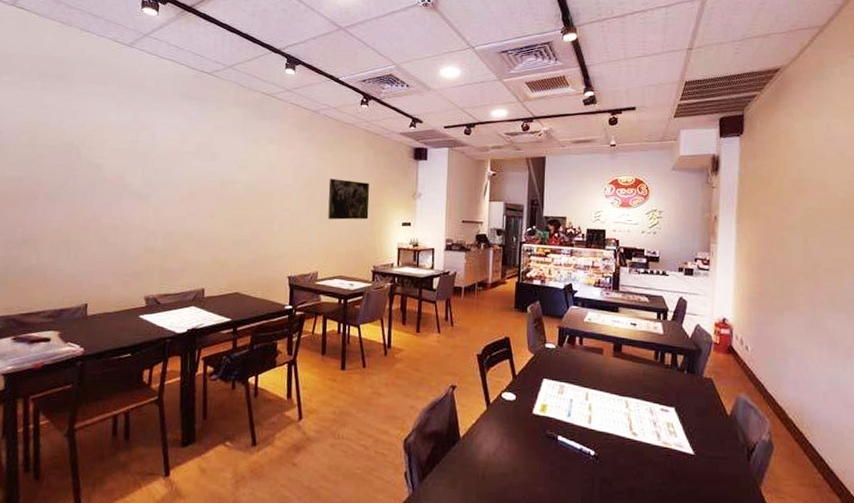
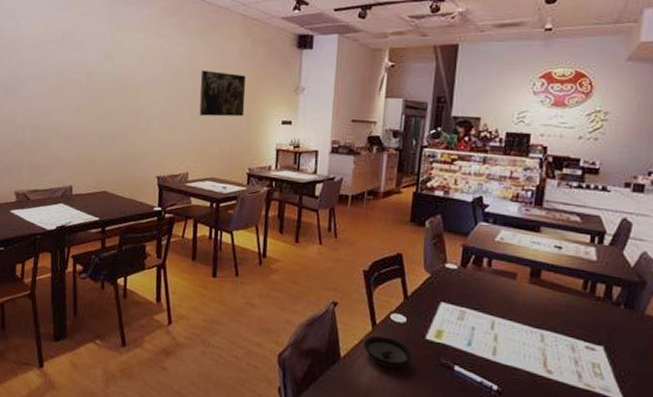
saucer: none [479,414,522,443] -> present [363,335,412,368]

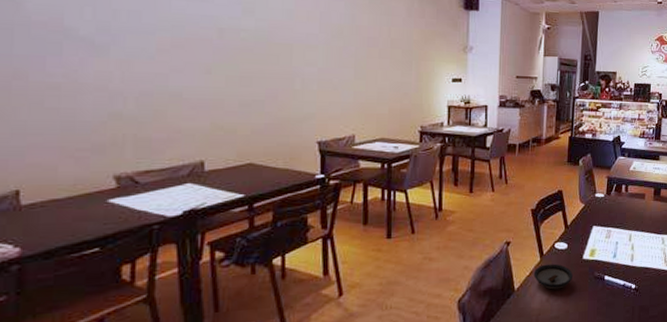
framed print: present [199,70,246,117] -> none [364,28,415,76]

